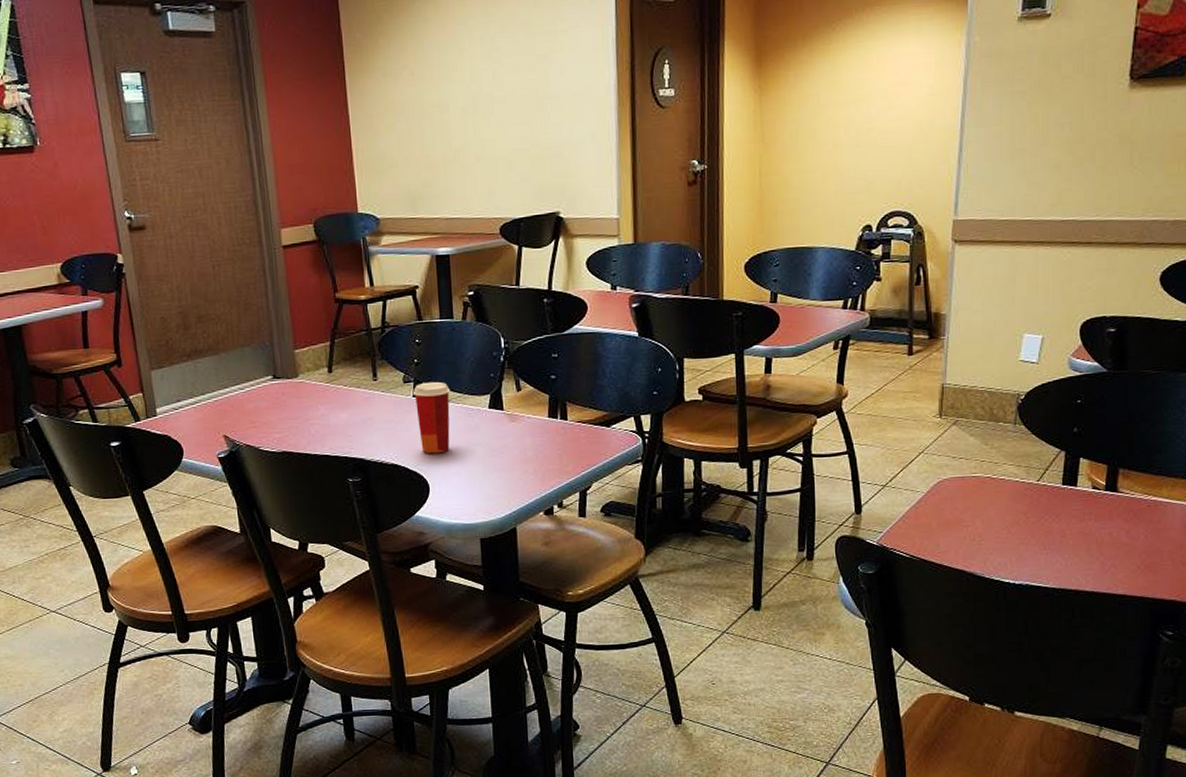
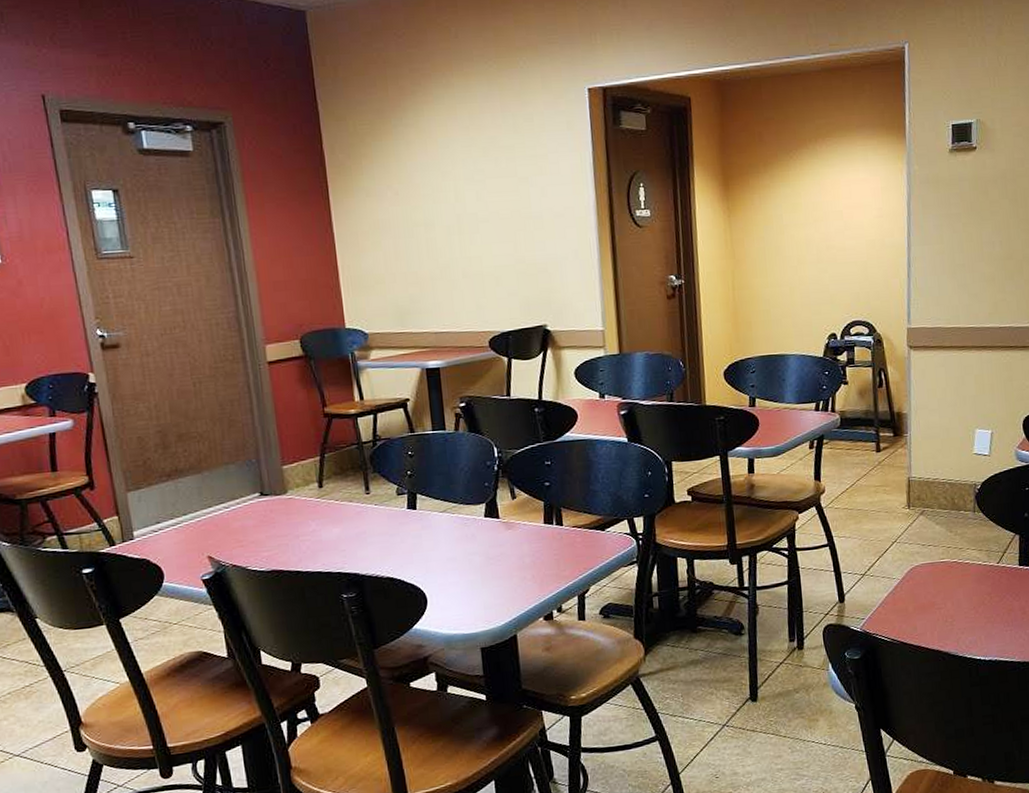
paper cup: present [412,381,450,454] -> none [406,492,447,566]

